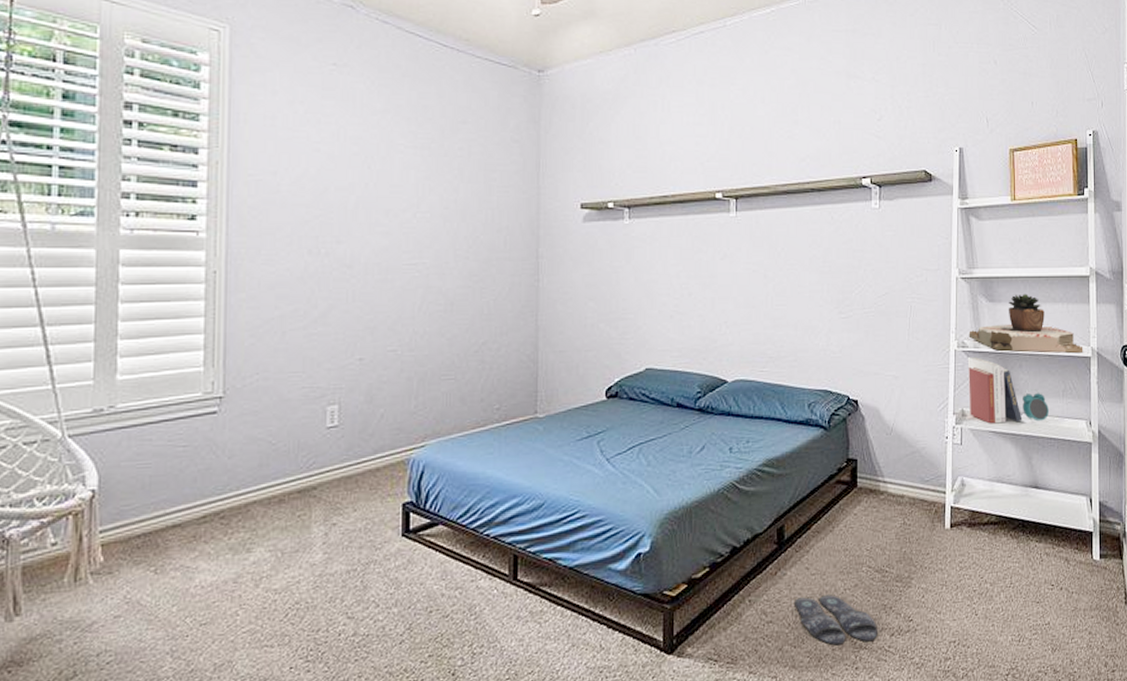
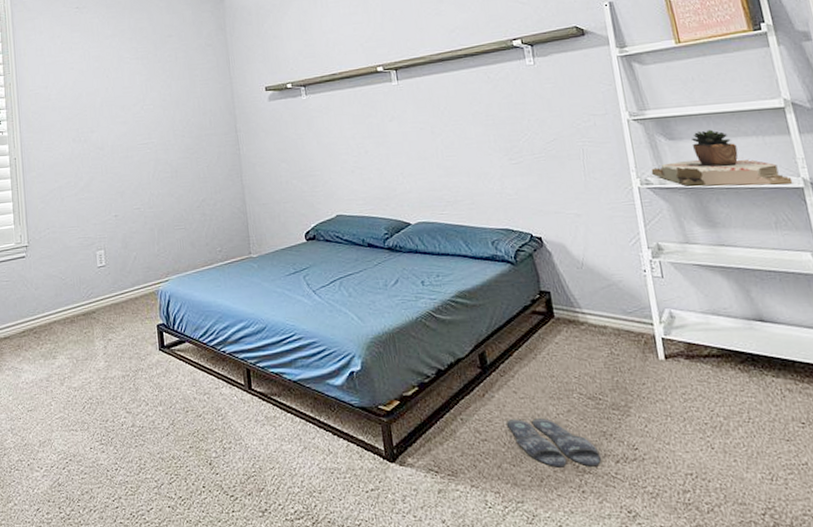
books: present [967,356,1023,424] -> none [654,192,731,257]
alarm clock: present [1023,389,1049,423] -> none [726,222,762,256]

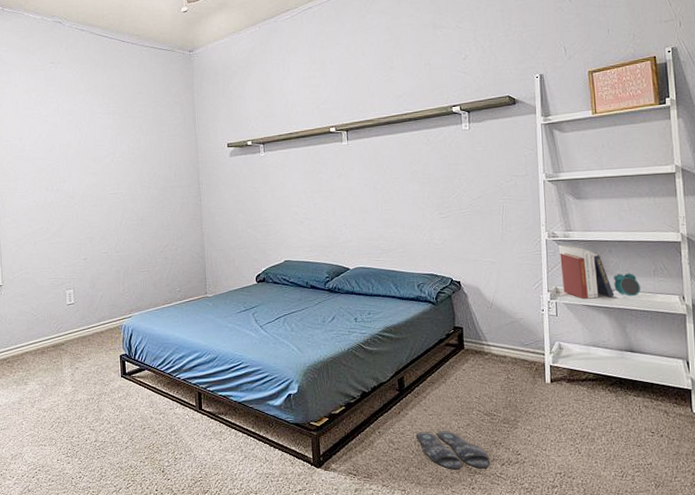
succulent plant: present [651,129,793,187] -> none [558,191,673,240]
books: none [654,192,731,257] -> present [558,244,615,299]
alarm clock: none [726,222,762,256] -> present [614,270,640,298]

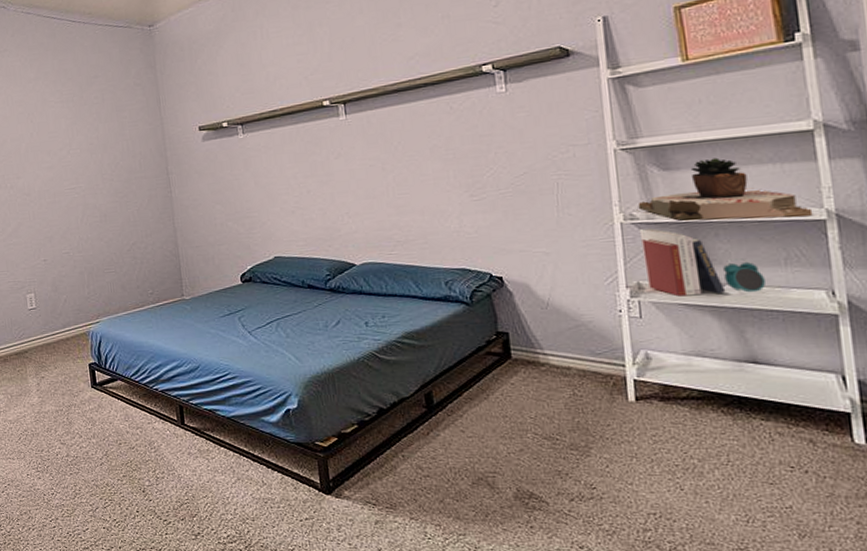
slippers: present [416,431,490,470] -> none [452,457,553,504]
succulent plant: none [558,191,673,240] -> present [637,157,813,221]

